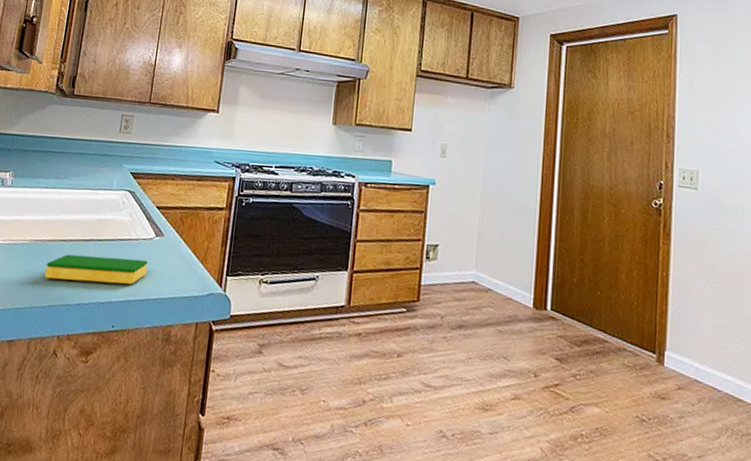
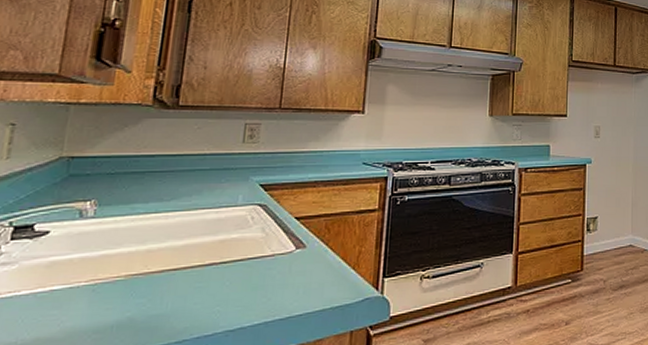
dish sponge: present [44,254,148,285] -> none [149,276,288,316]

